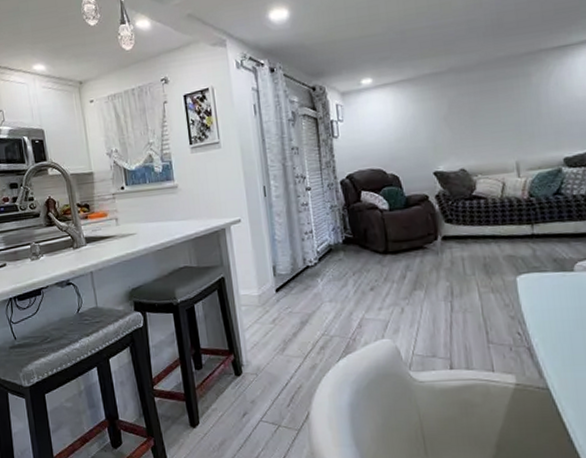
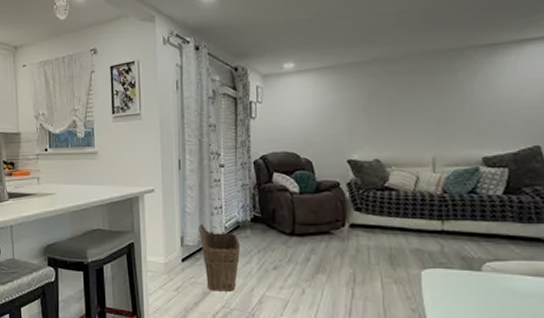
wicker basket: none [290,250,336,320] -> present [199,224,241,292]

